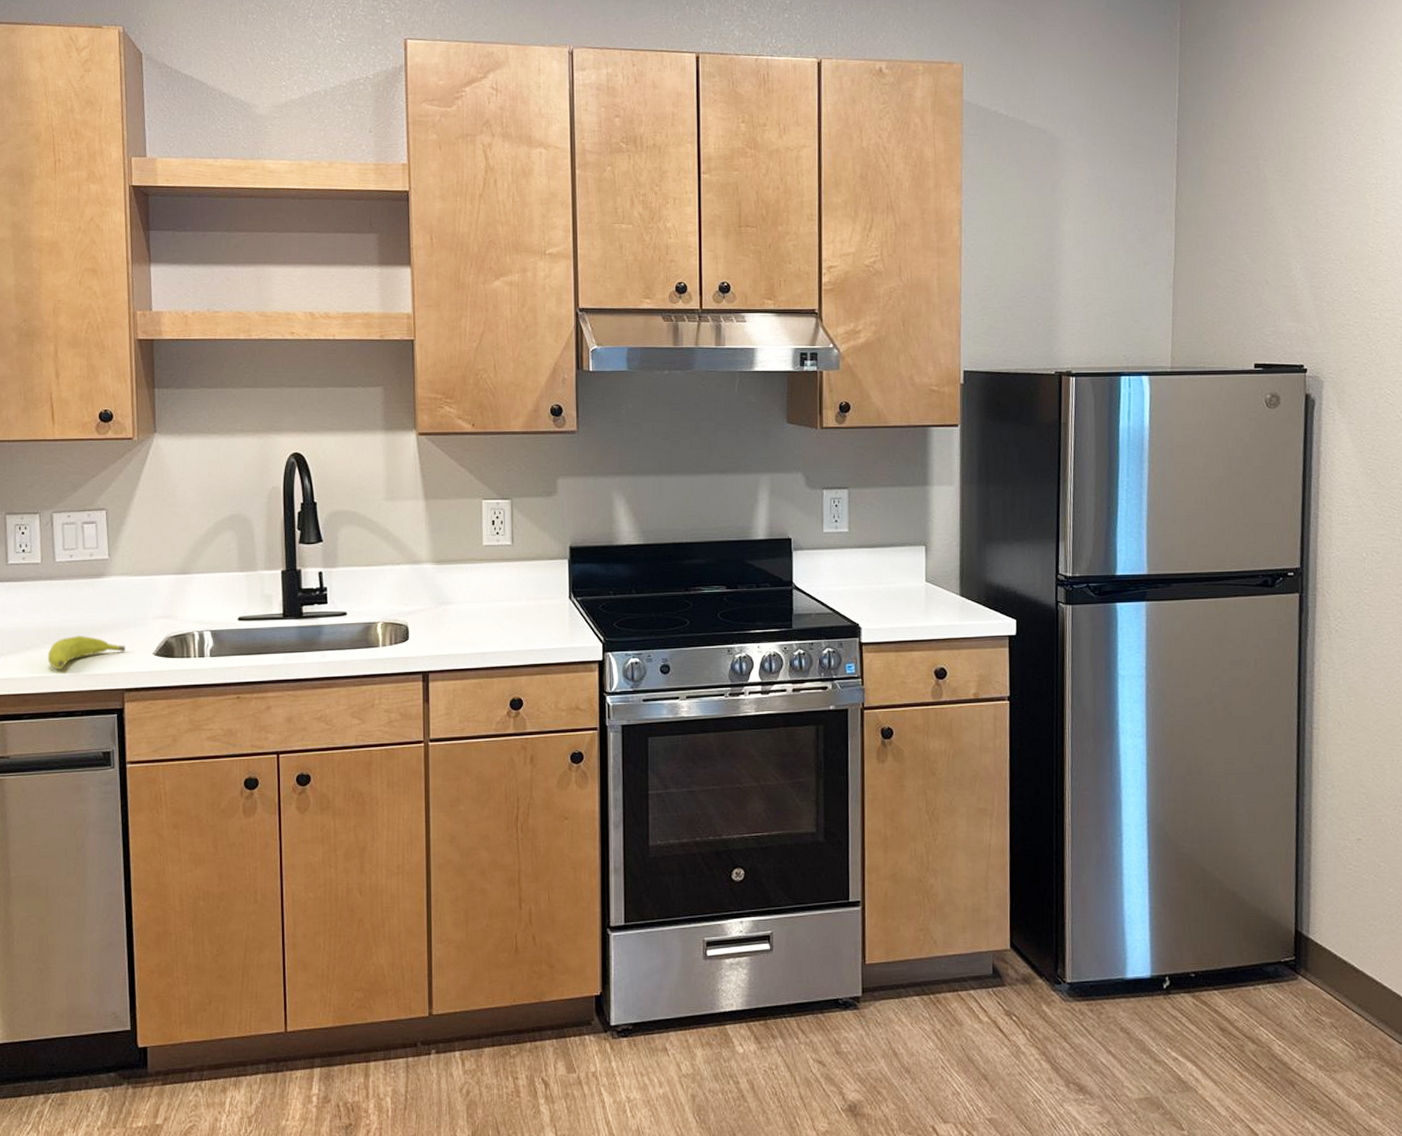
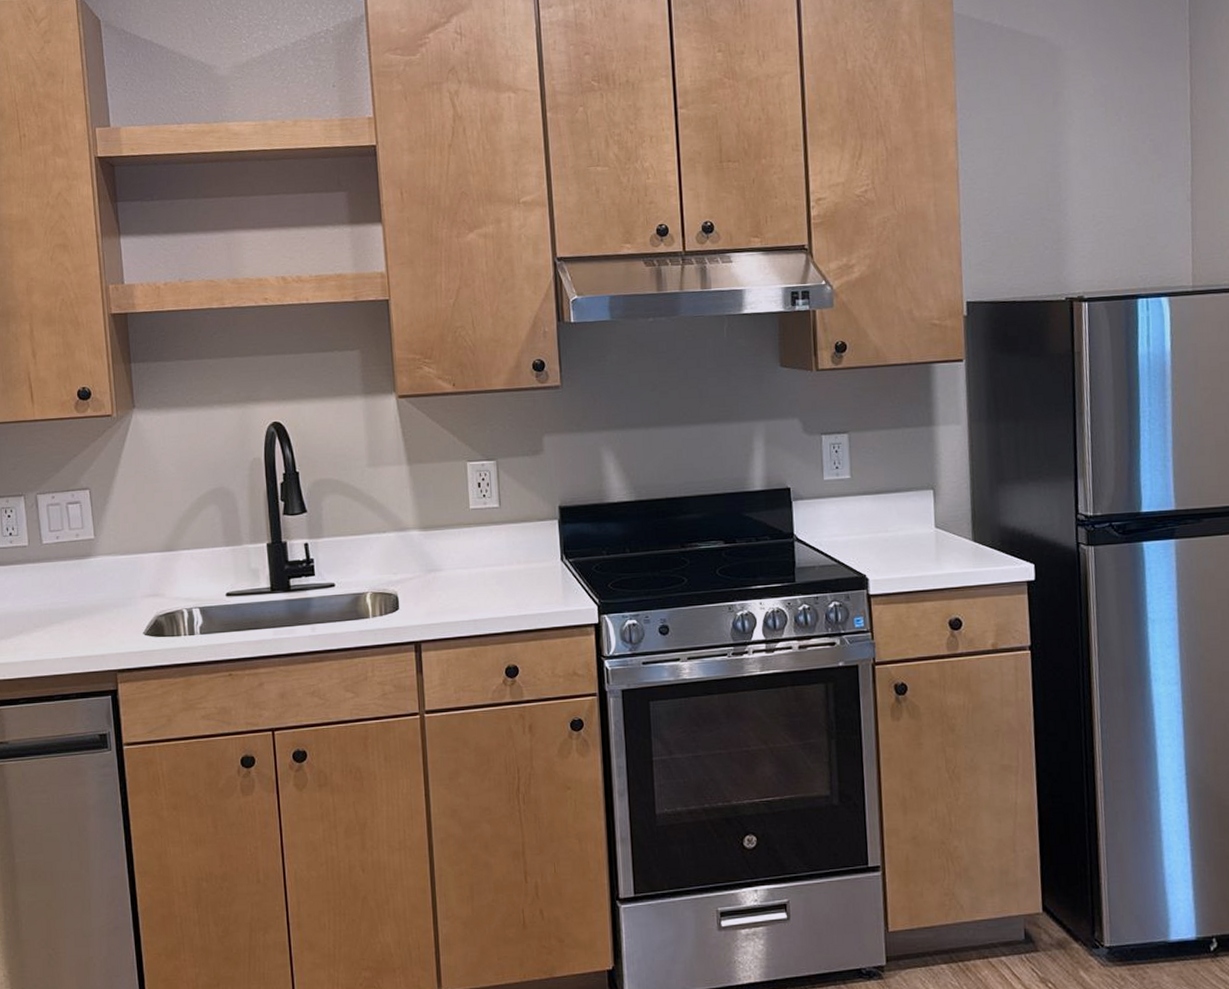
fruit: present [47,635,125,669] -> none [39,617,116,653]

